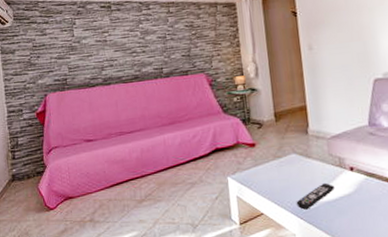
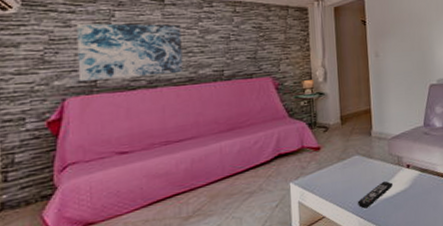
wall art: none [50,27,130,80] -> present [76,23,183,81]

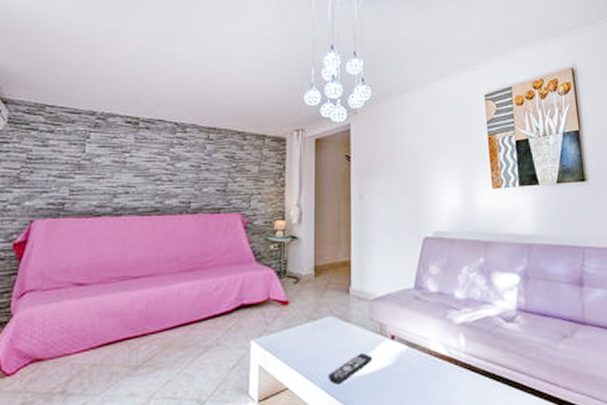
wall art: present [76,23,183,81] -> none [48,143,152,203]

